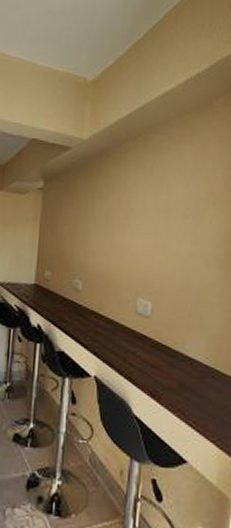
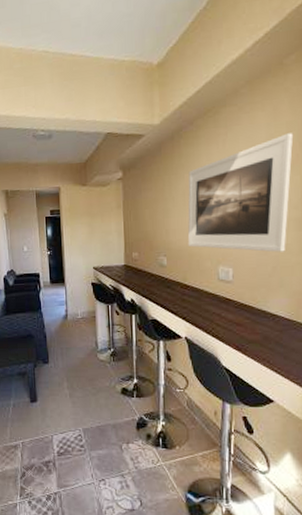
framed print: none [106,170,219,291] -> present [187,133,294,252]

